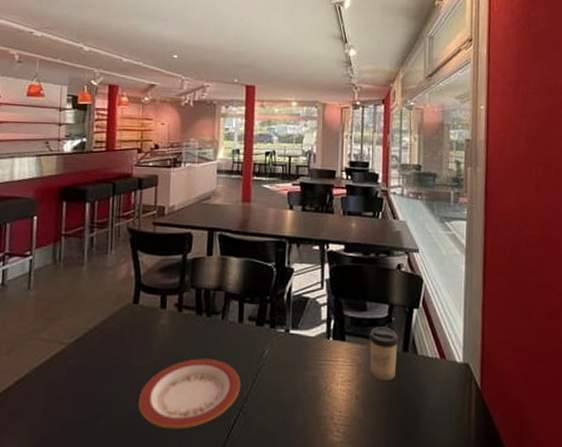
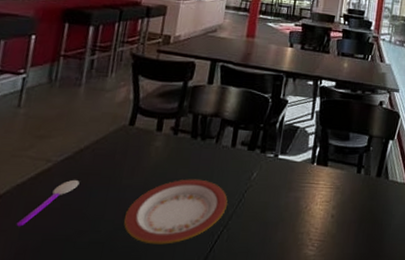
spoon: none [38,361,92,411] -> present [16,179,80,227]
cup: present [368,327,399,380] -> none [347,154,374,201]

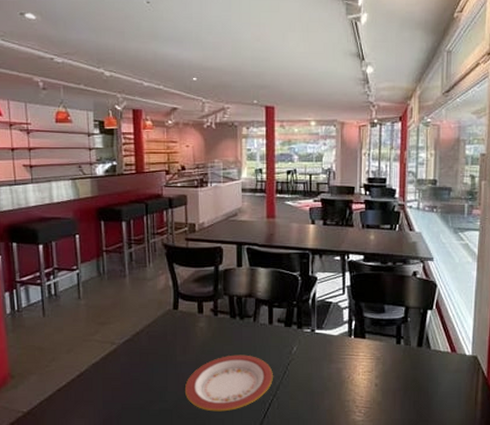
spoon: present [16,179,80,227] -> none [99,358,142,398]

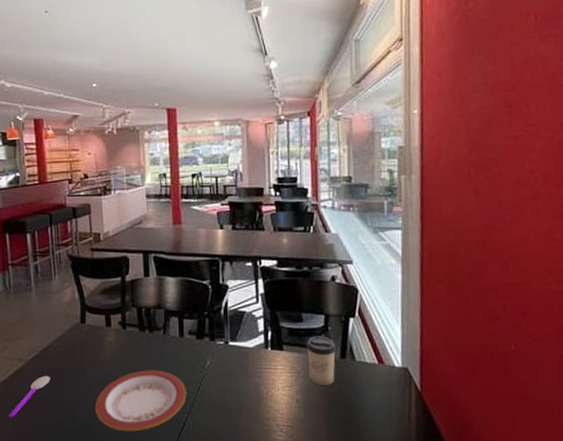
spoon: none [99,358,142,398] -> present [8,375,50,418]
cup: none [386,326,414,371] -> present [306,336,337,385]

